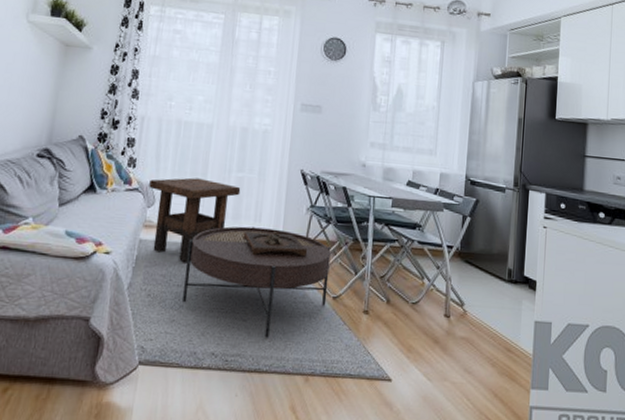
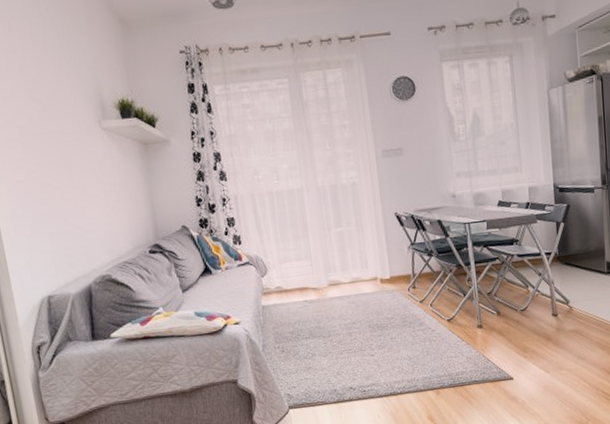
side table: present [149,177,241,263] -> none [257,240,343,318]
coffee table: present [182,226,331,338] -> none [306,271,443,366]
wooden tray: present [242,231,308,257] -> none [354,273,417,299]

